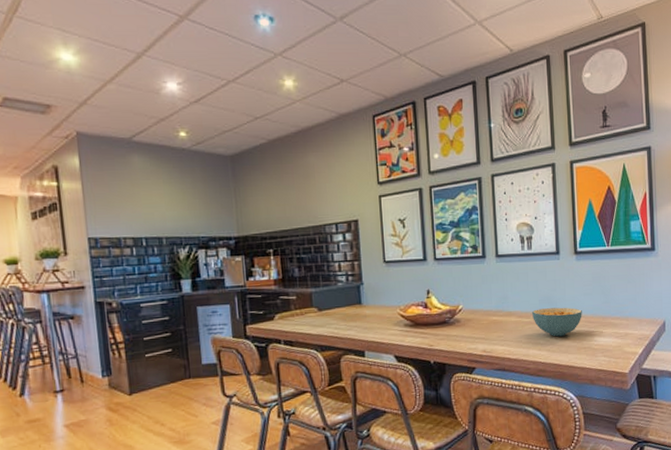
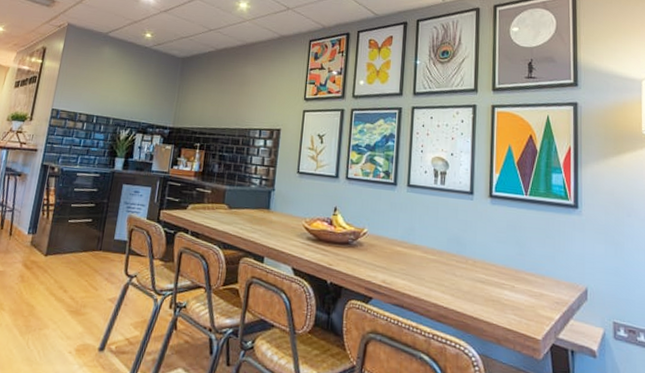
cereal bowl: present [531,307,582,337] -> none [438,247,493,283]

